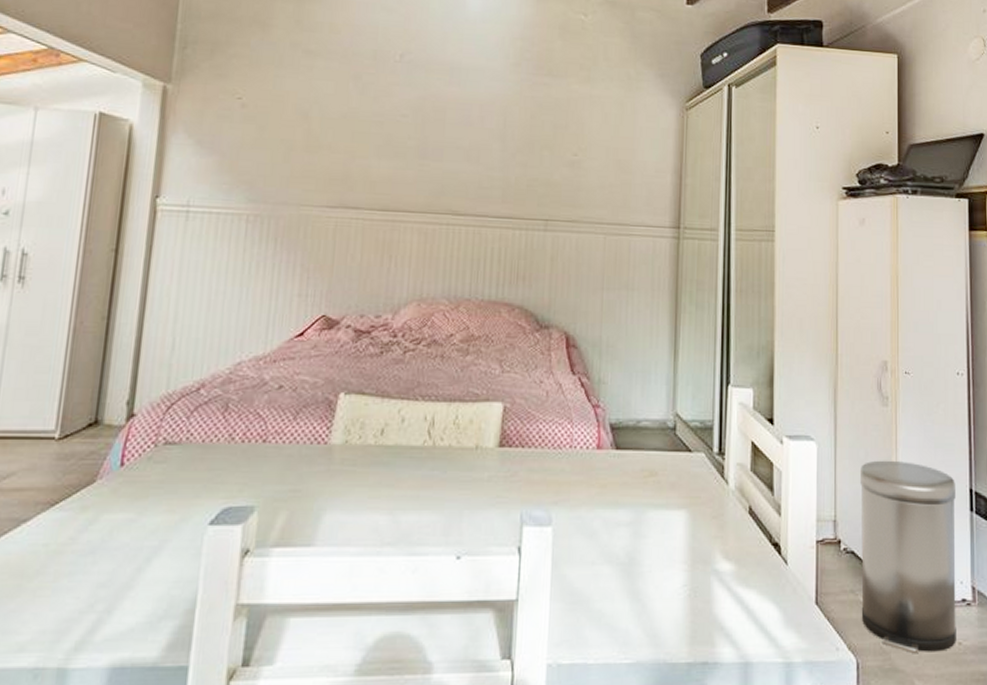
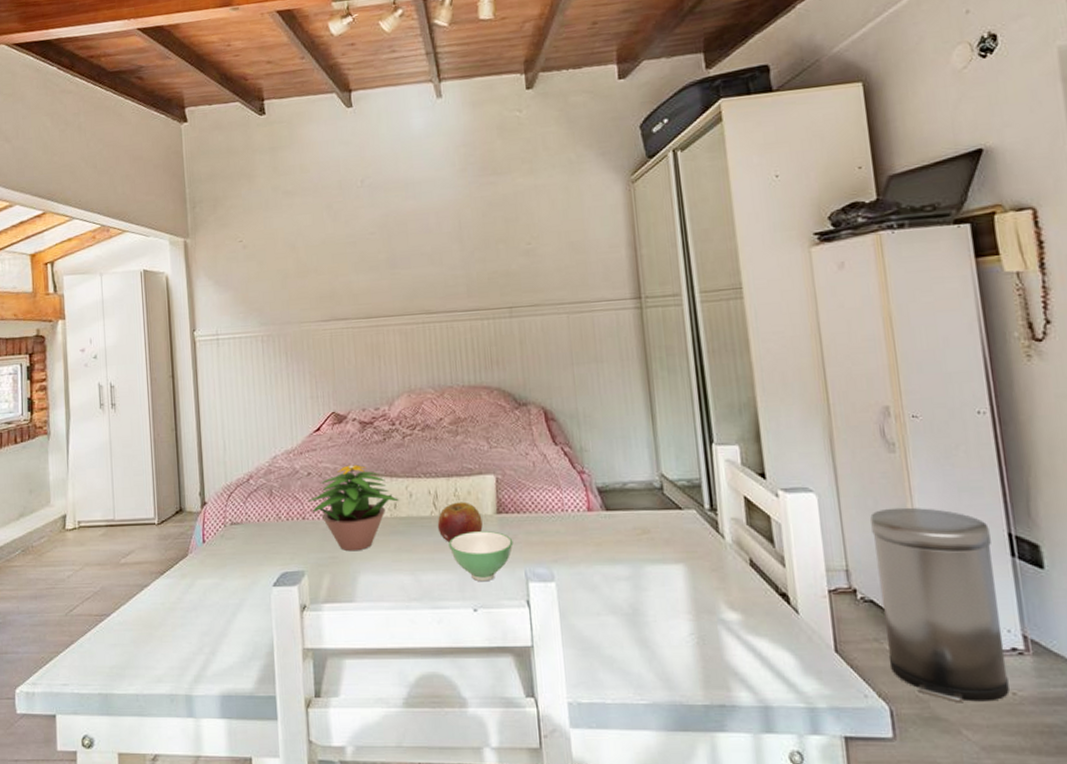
potted flower: none [274,380,388,484] -> present [308,464,399,552]
fruit: none [428,431,482,478] -> present [437,501,483,542]
bowl: none [438,466,513,525] -> present [448,531,513,582]

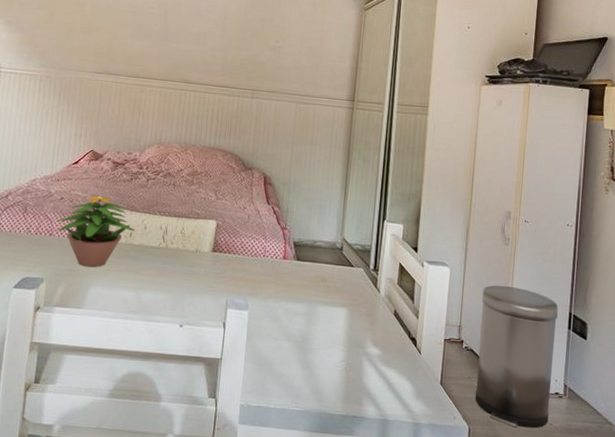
fruit: present [437,501,483,542] -> none [162,238,200,270]
bowl: present [448,531,513,582] -> none [169,263,221,305]

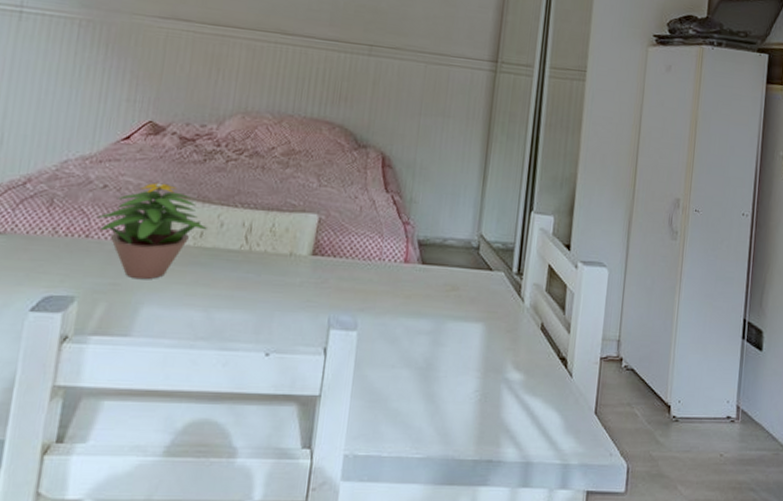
pedal bin: present [475,285,558,429] -> none [635,288,731,463]

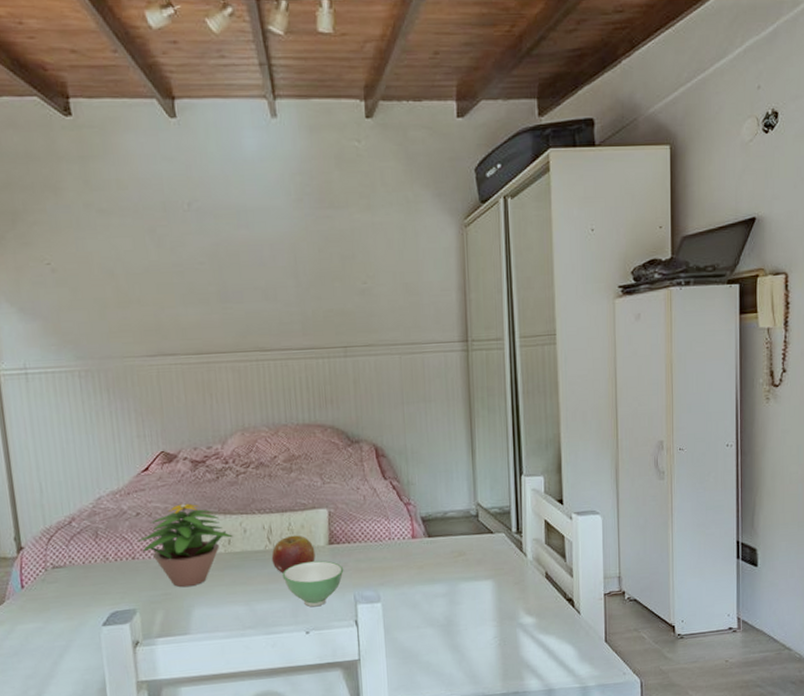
fruit: none [244,238,295,280] -> present [271,535,315,573]
bowl: none [252,271,323,325] -> present [282,561,344,607]

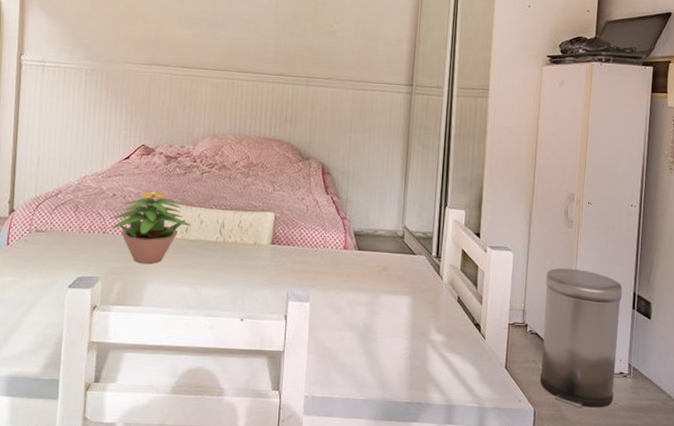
fruit: present [271,535,315,573] -> none [220,232,259,264]
bowl: present [282,561,344,607] -> none [227,257,281,298]
pedal bin: none [641,524,724,672] -> present [540,268,622,408]

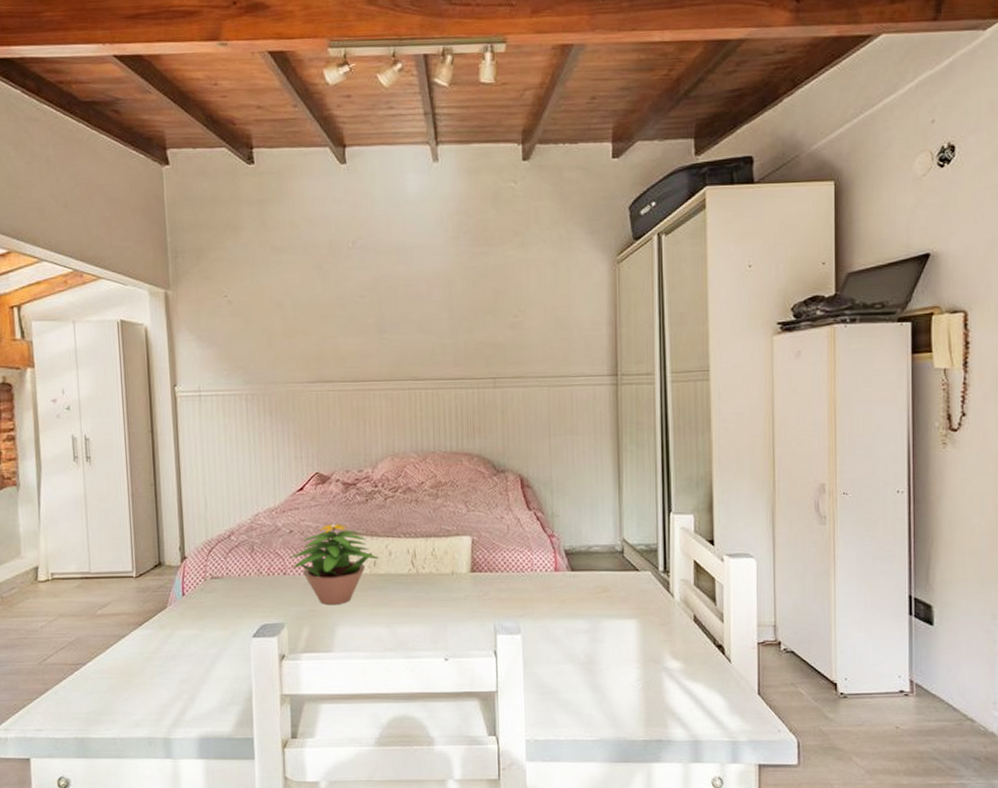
pedal bin: present [540,268,622,408] -> none [799,572,894,736]

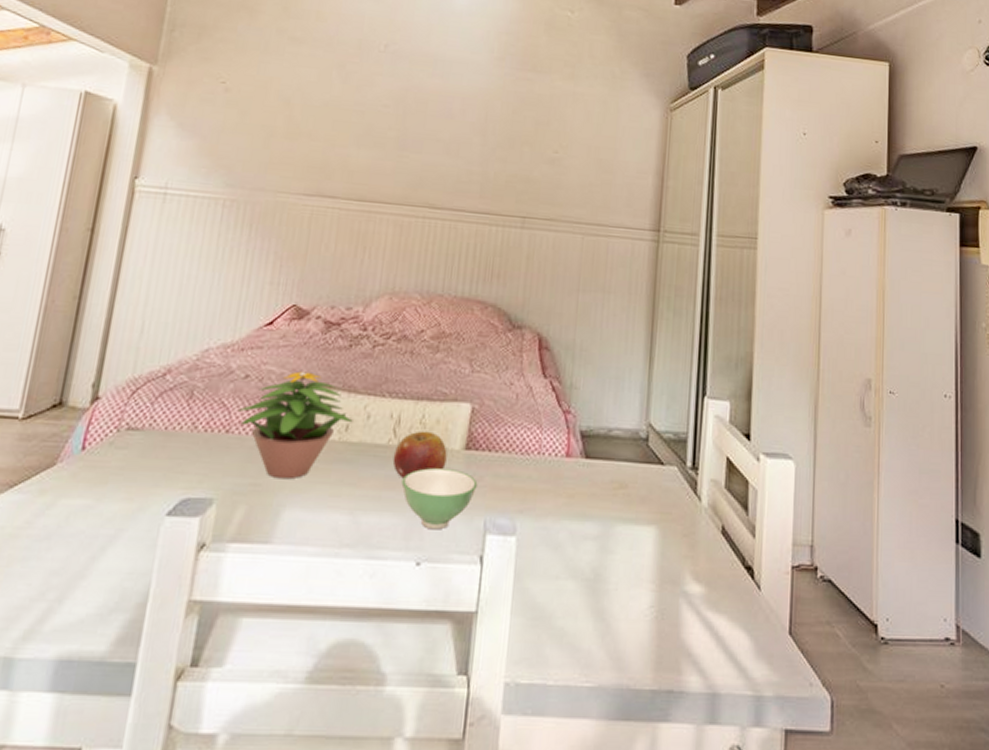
fruit: none [414,560,457,598] -> present [392,431,447,479]
bowl: none [424,588,485,634] -> present [401,468,478,530]

